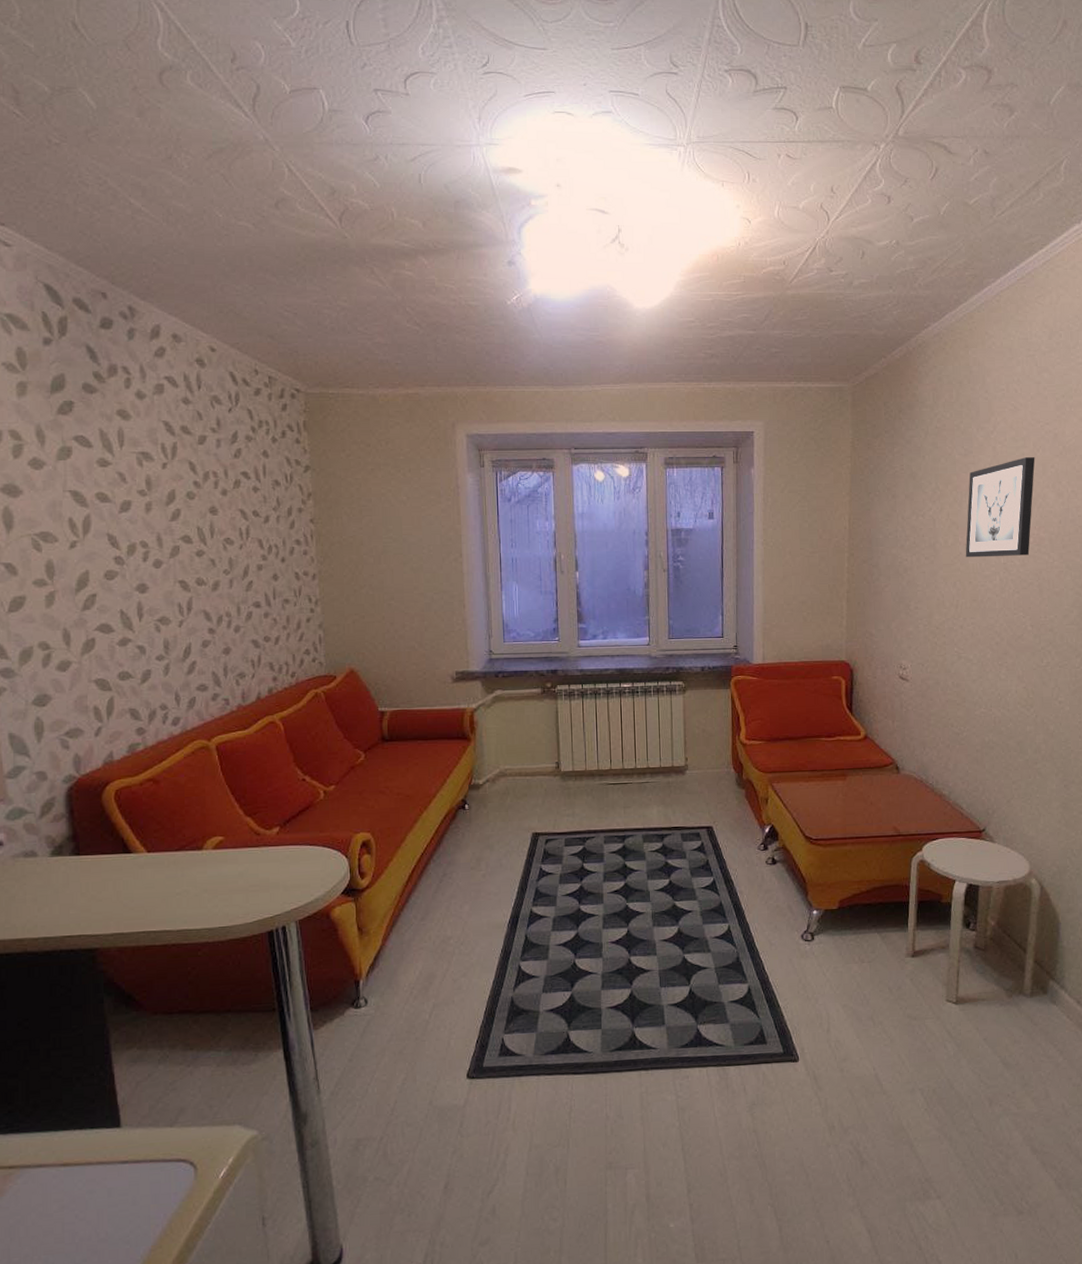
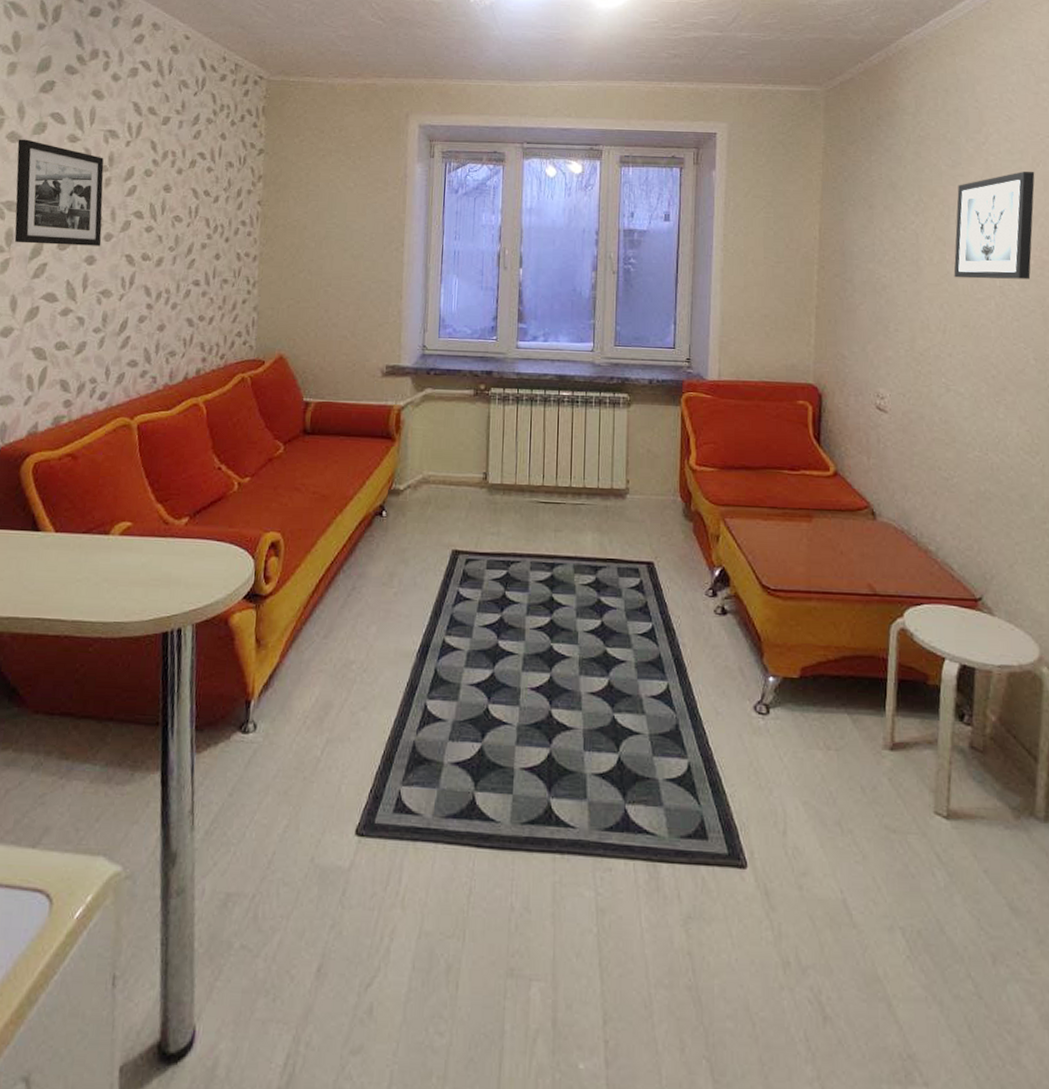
picture frame: none [42,465,151,575] -> present [14,139,104,246]

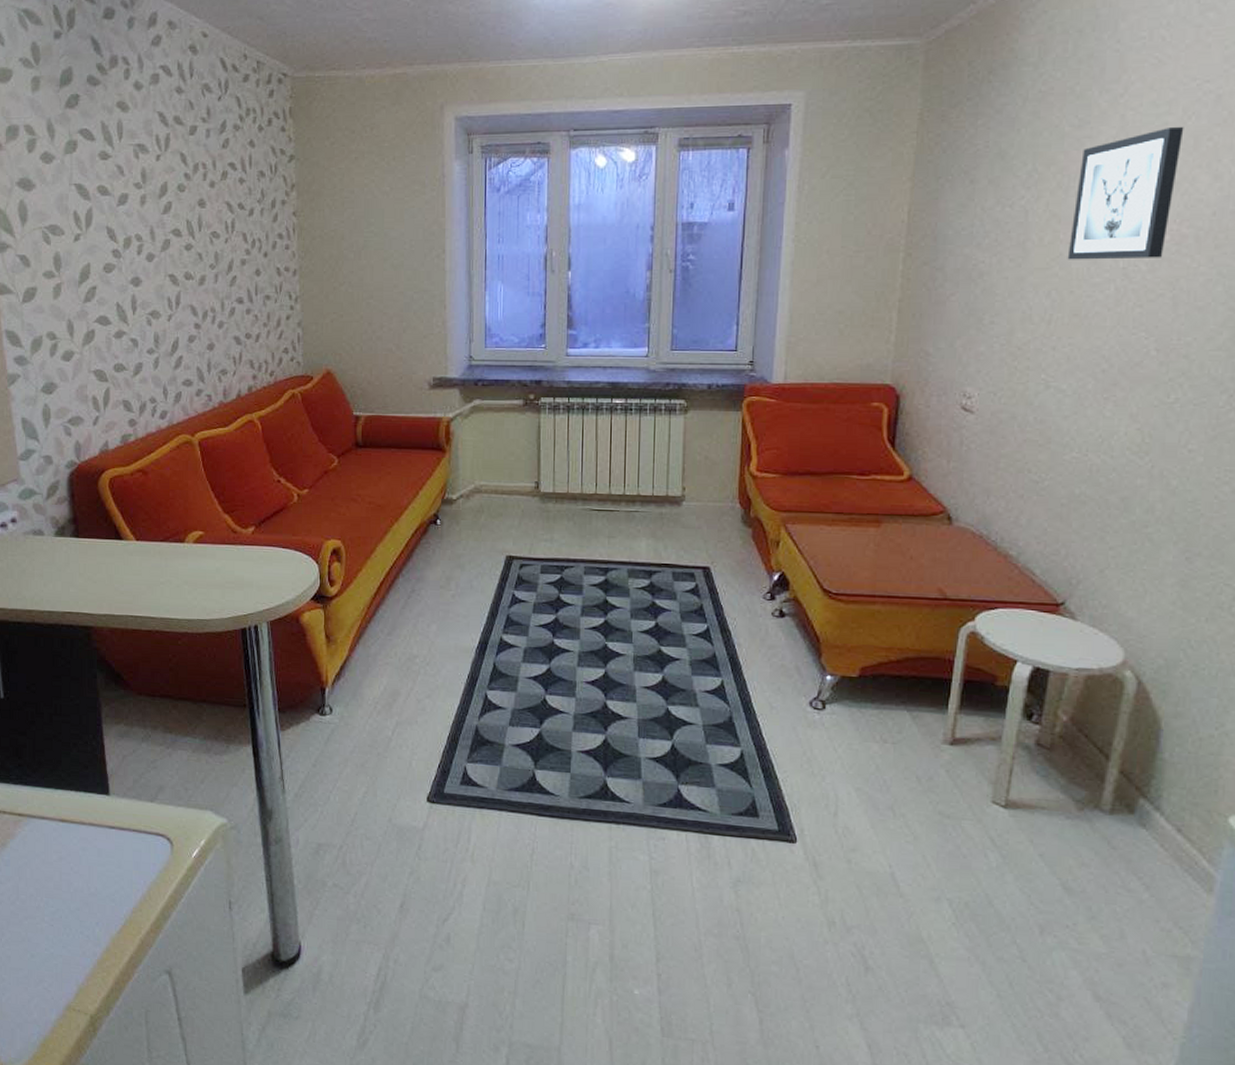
picture frame: present [14,139,104,246] -> none [52,159,144,268]

